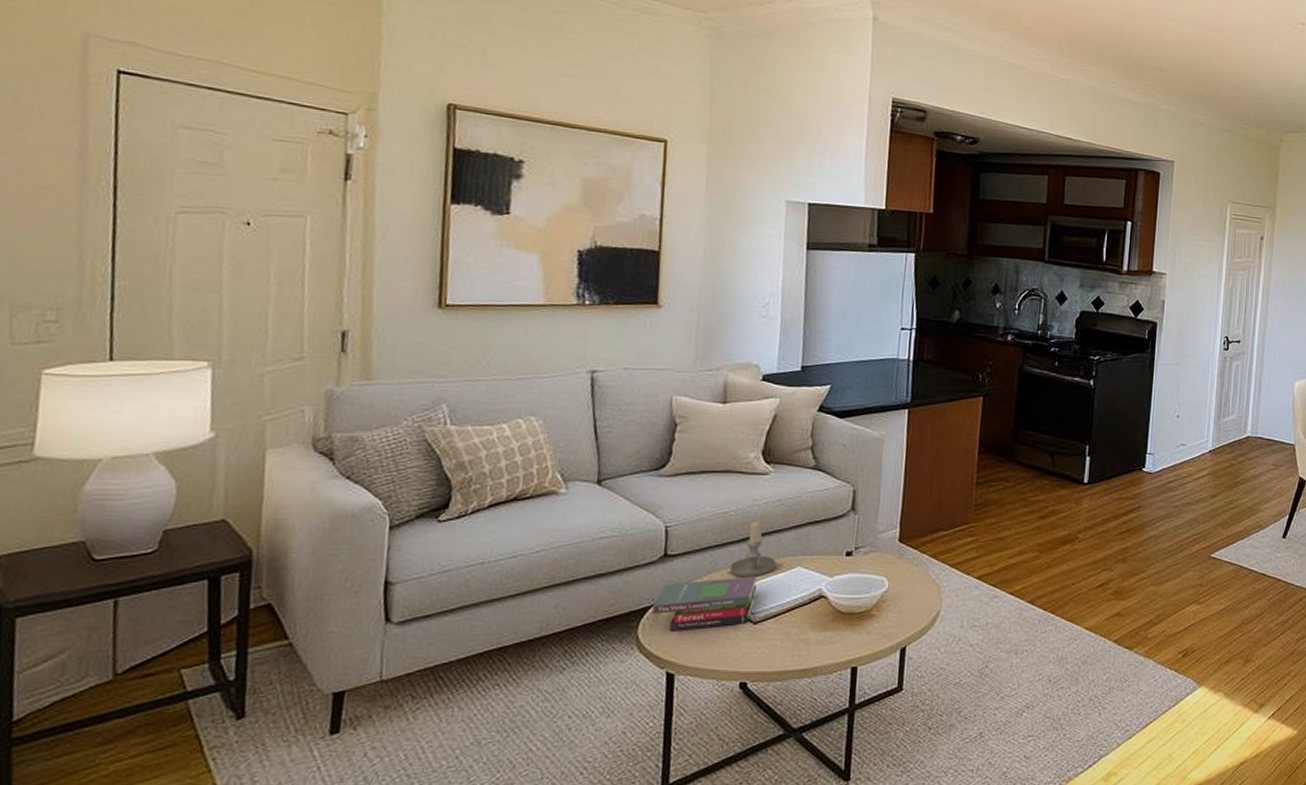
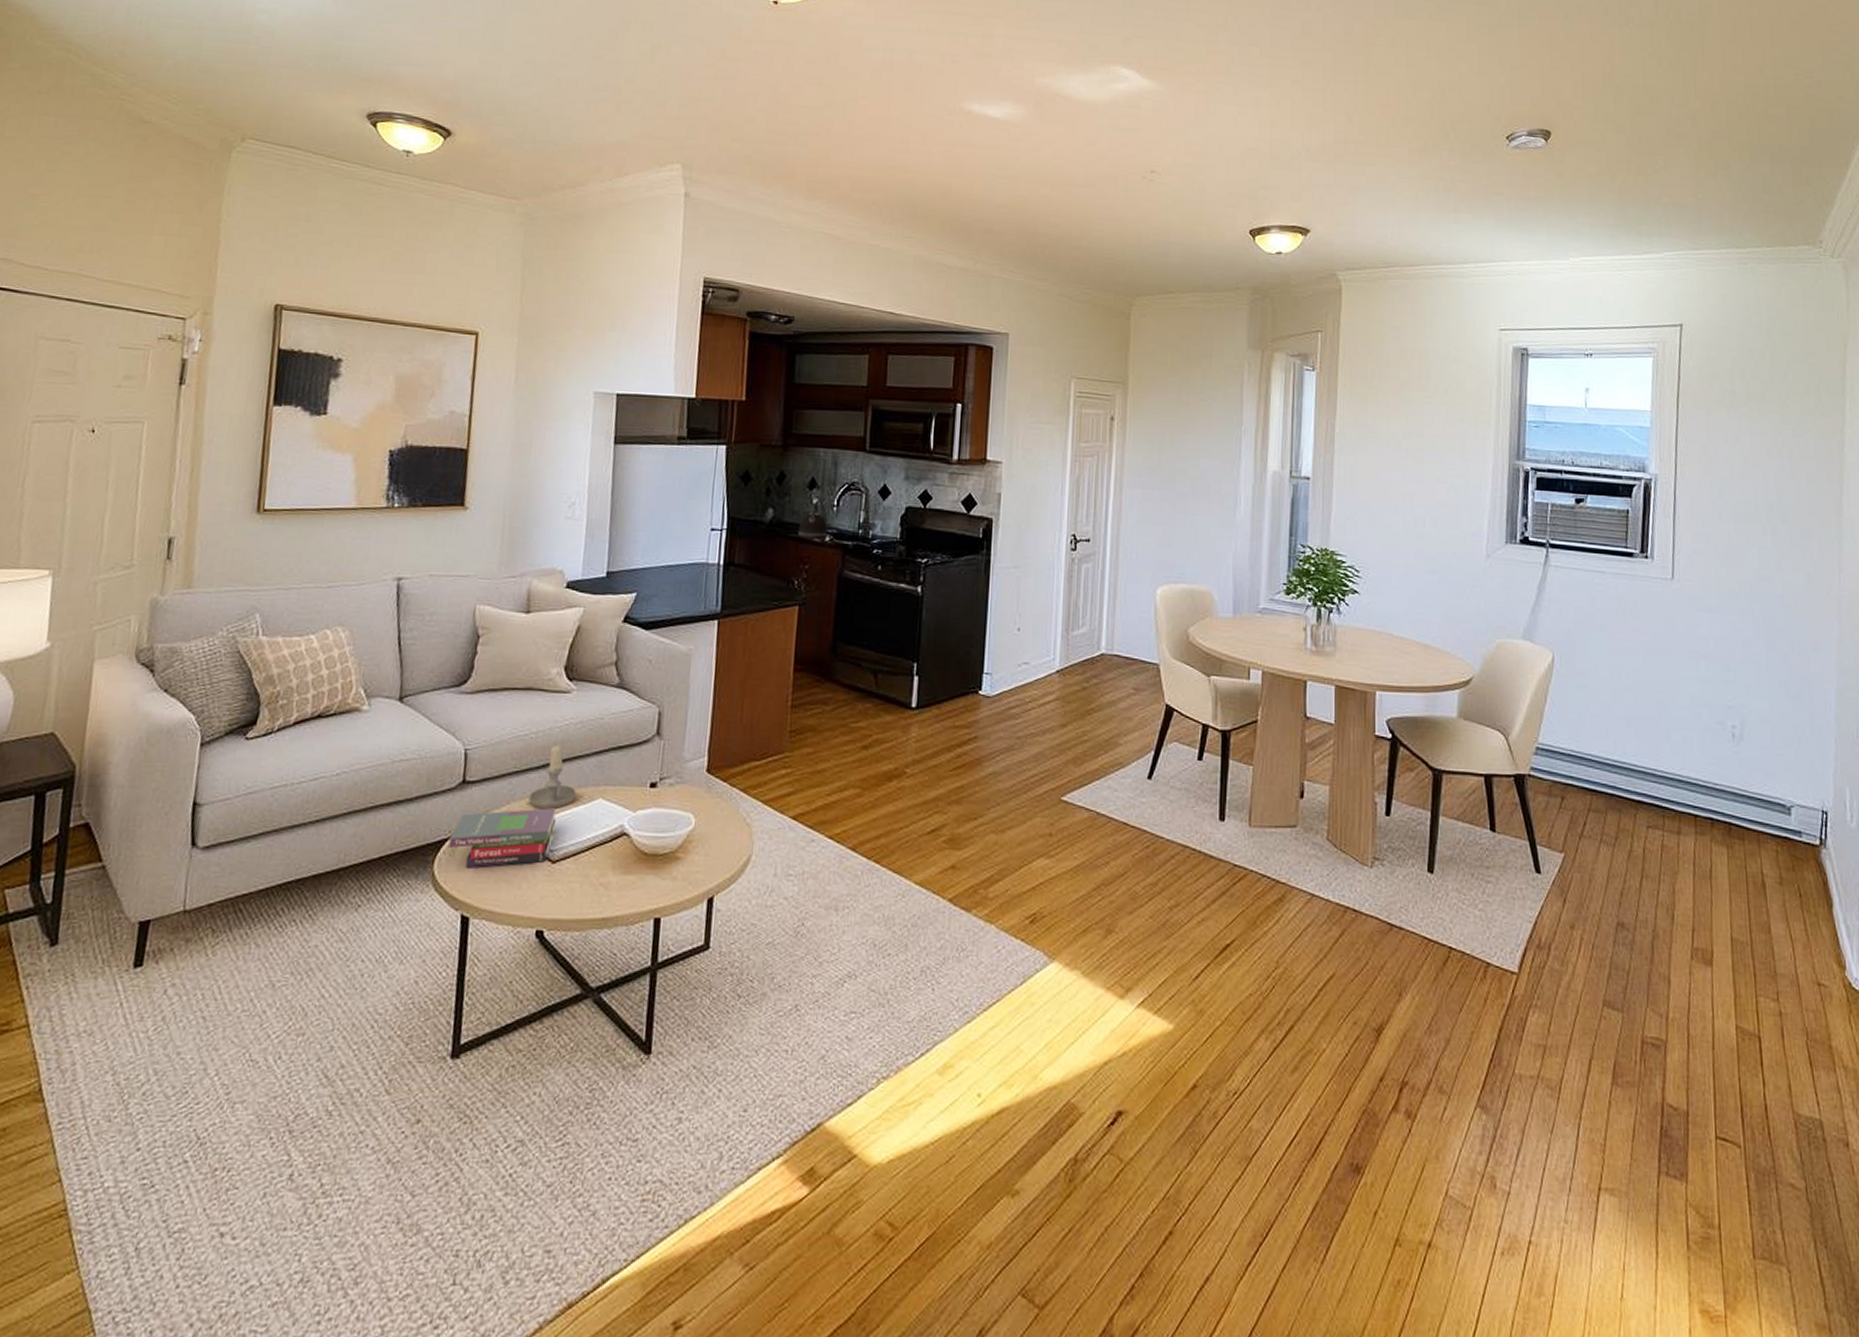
kettle: none [982,305,1009,339] -> present [798,502,827,539]

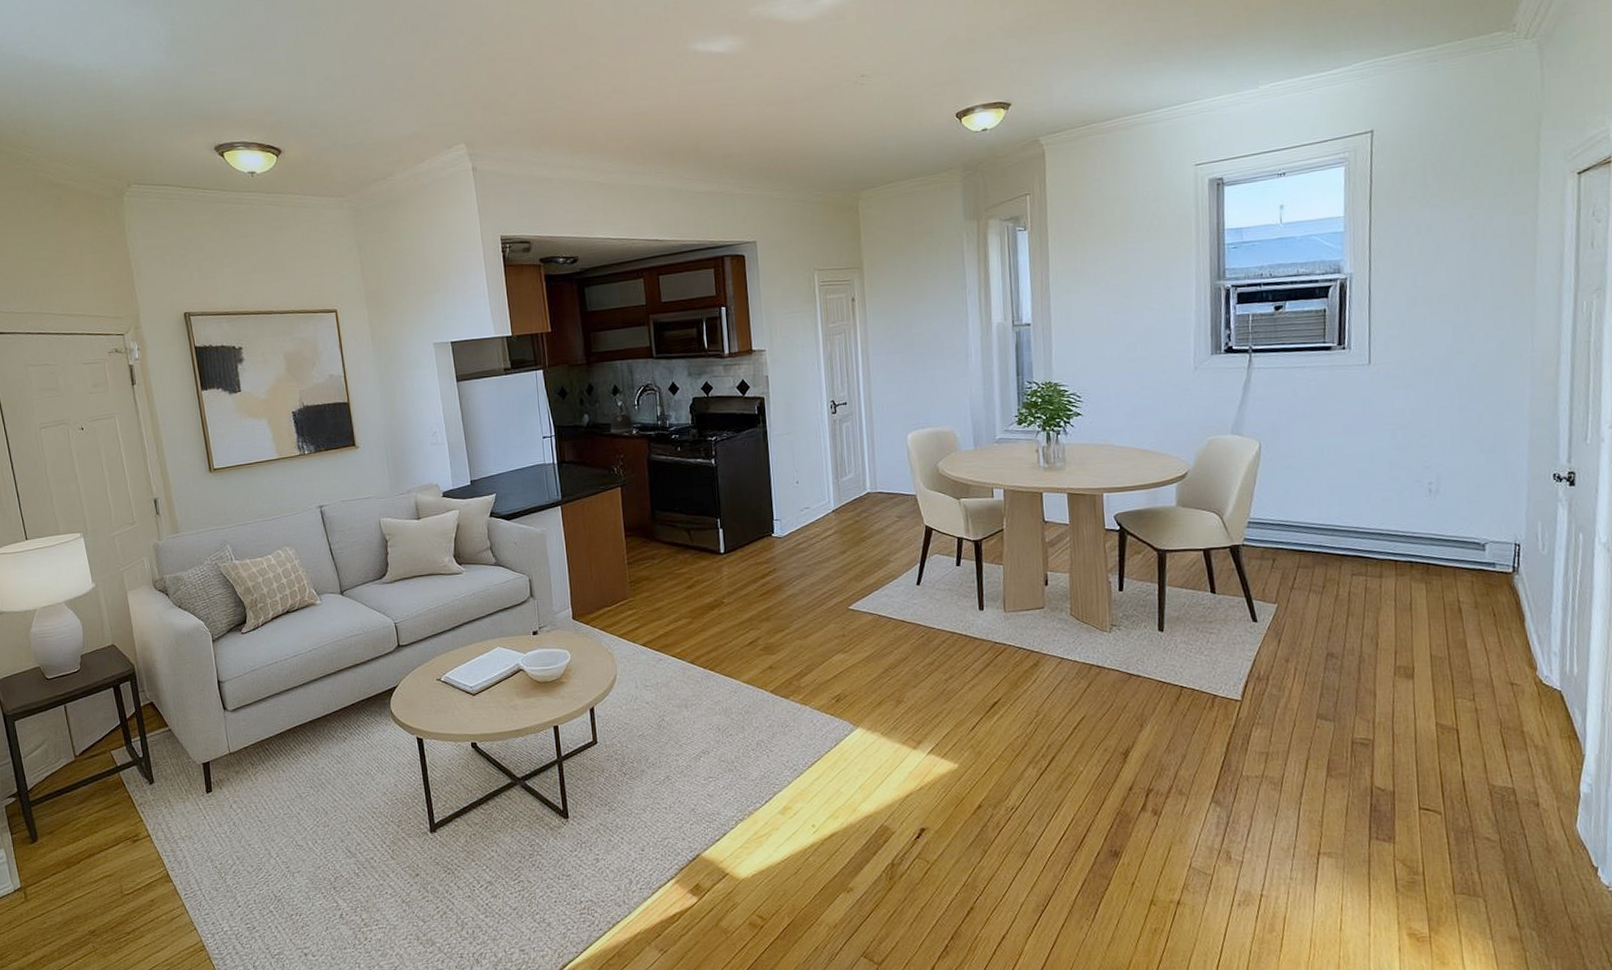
books: present [449,808,557,868] -> none [397,657,471,705]
candle: present [529,743,576,810] -> none [447,611,480,659]

